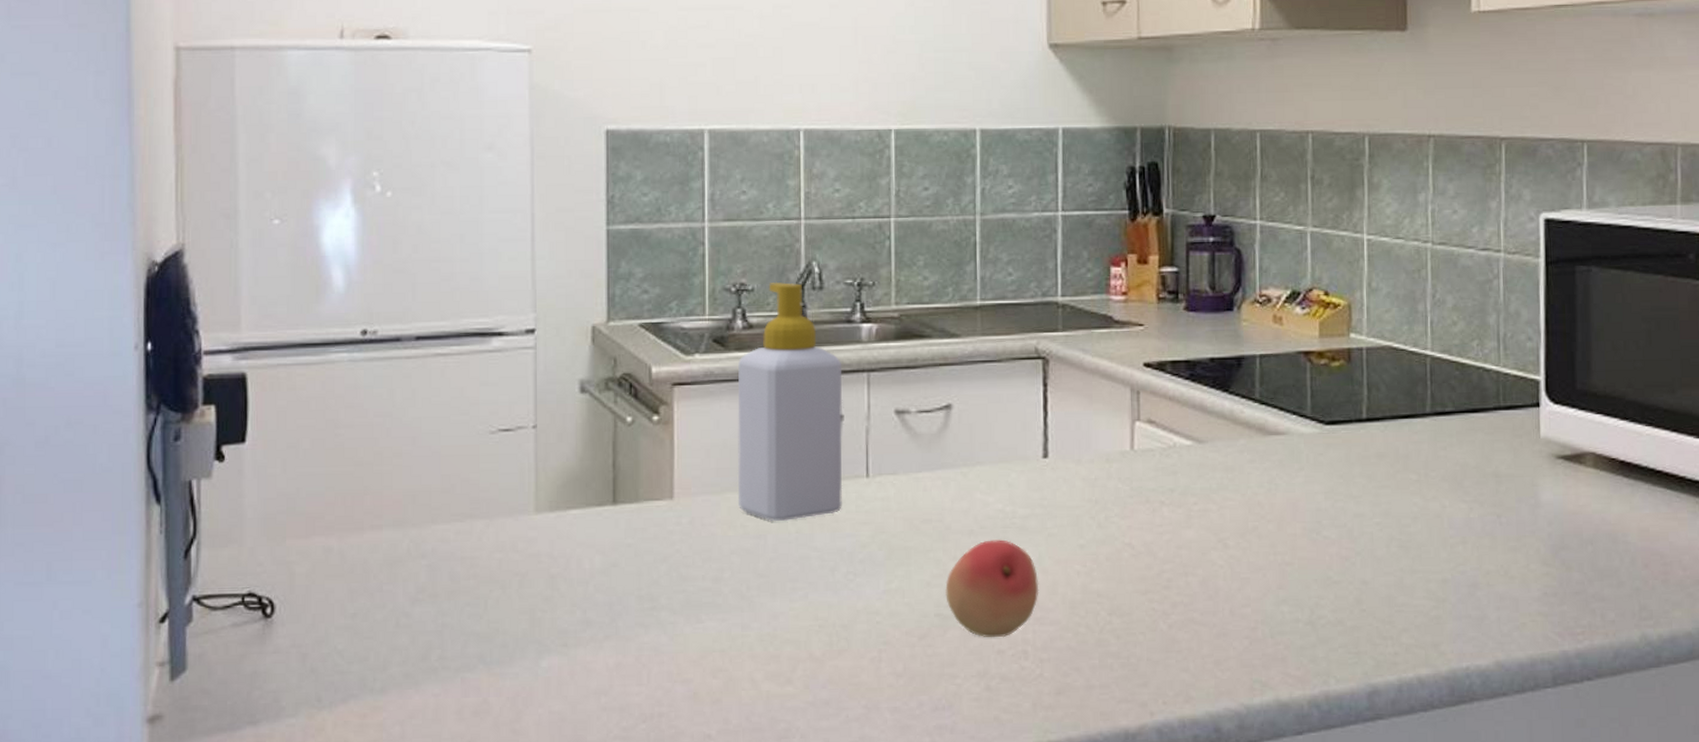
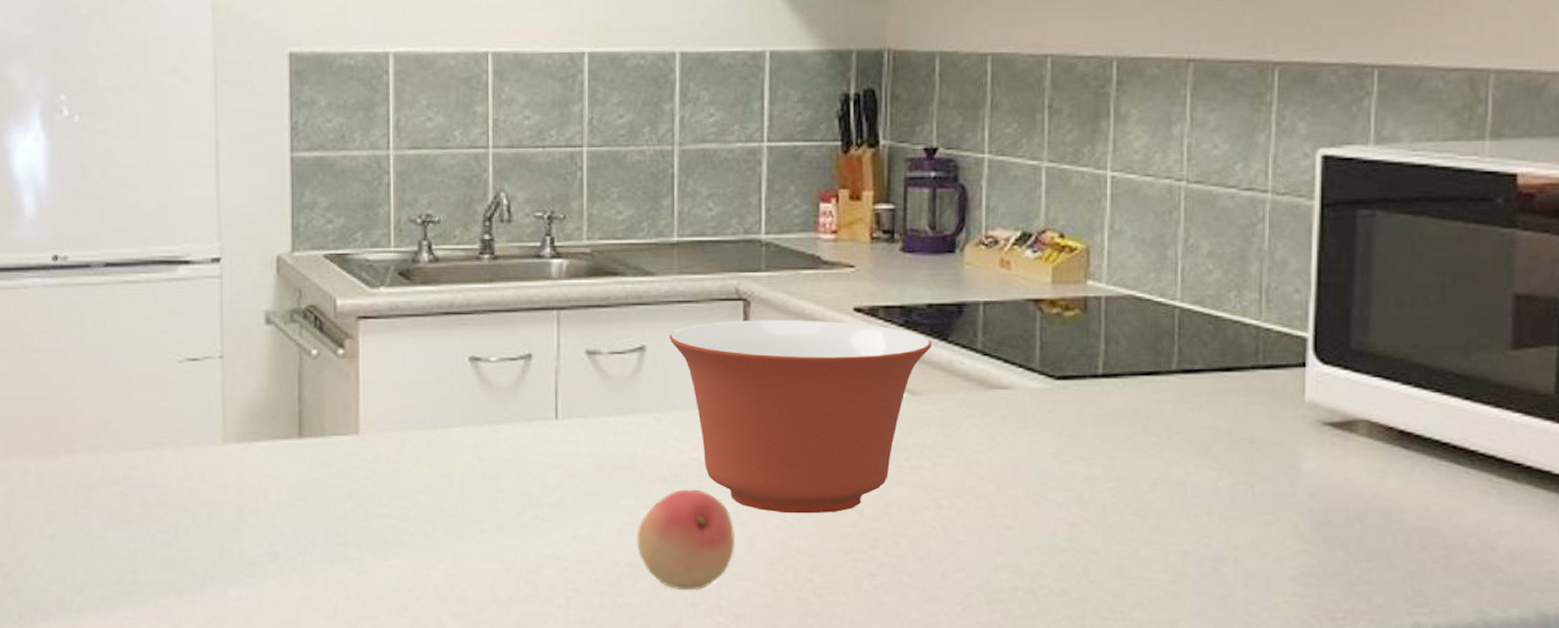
soap bottle: present [737,281,843,521] -> none [423,213,532,461]
mixing bowl: none [973,375,1214,559] -> present [669,320,931,514]

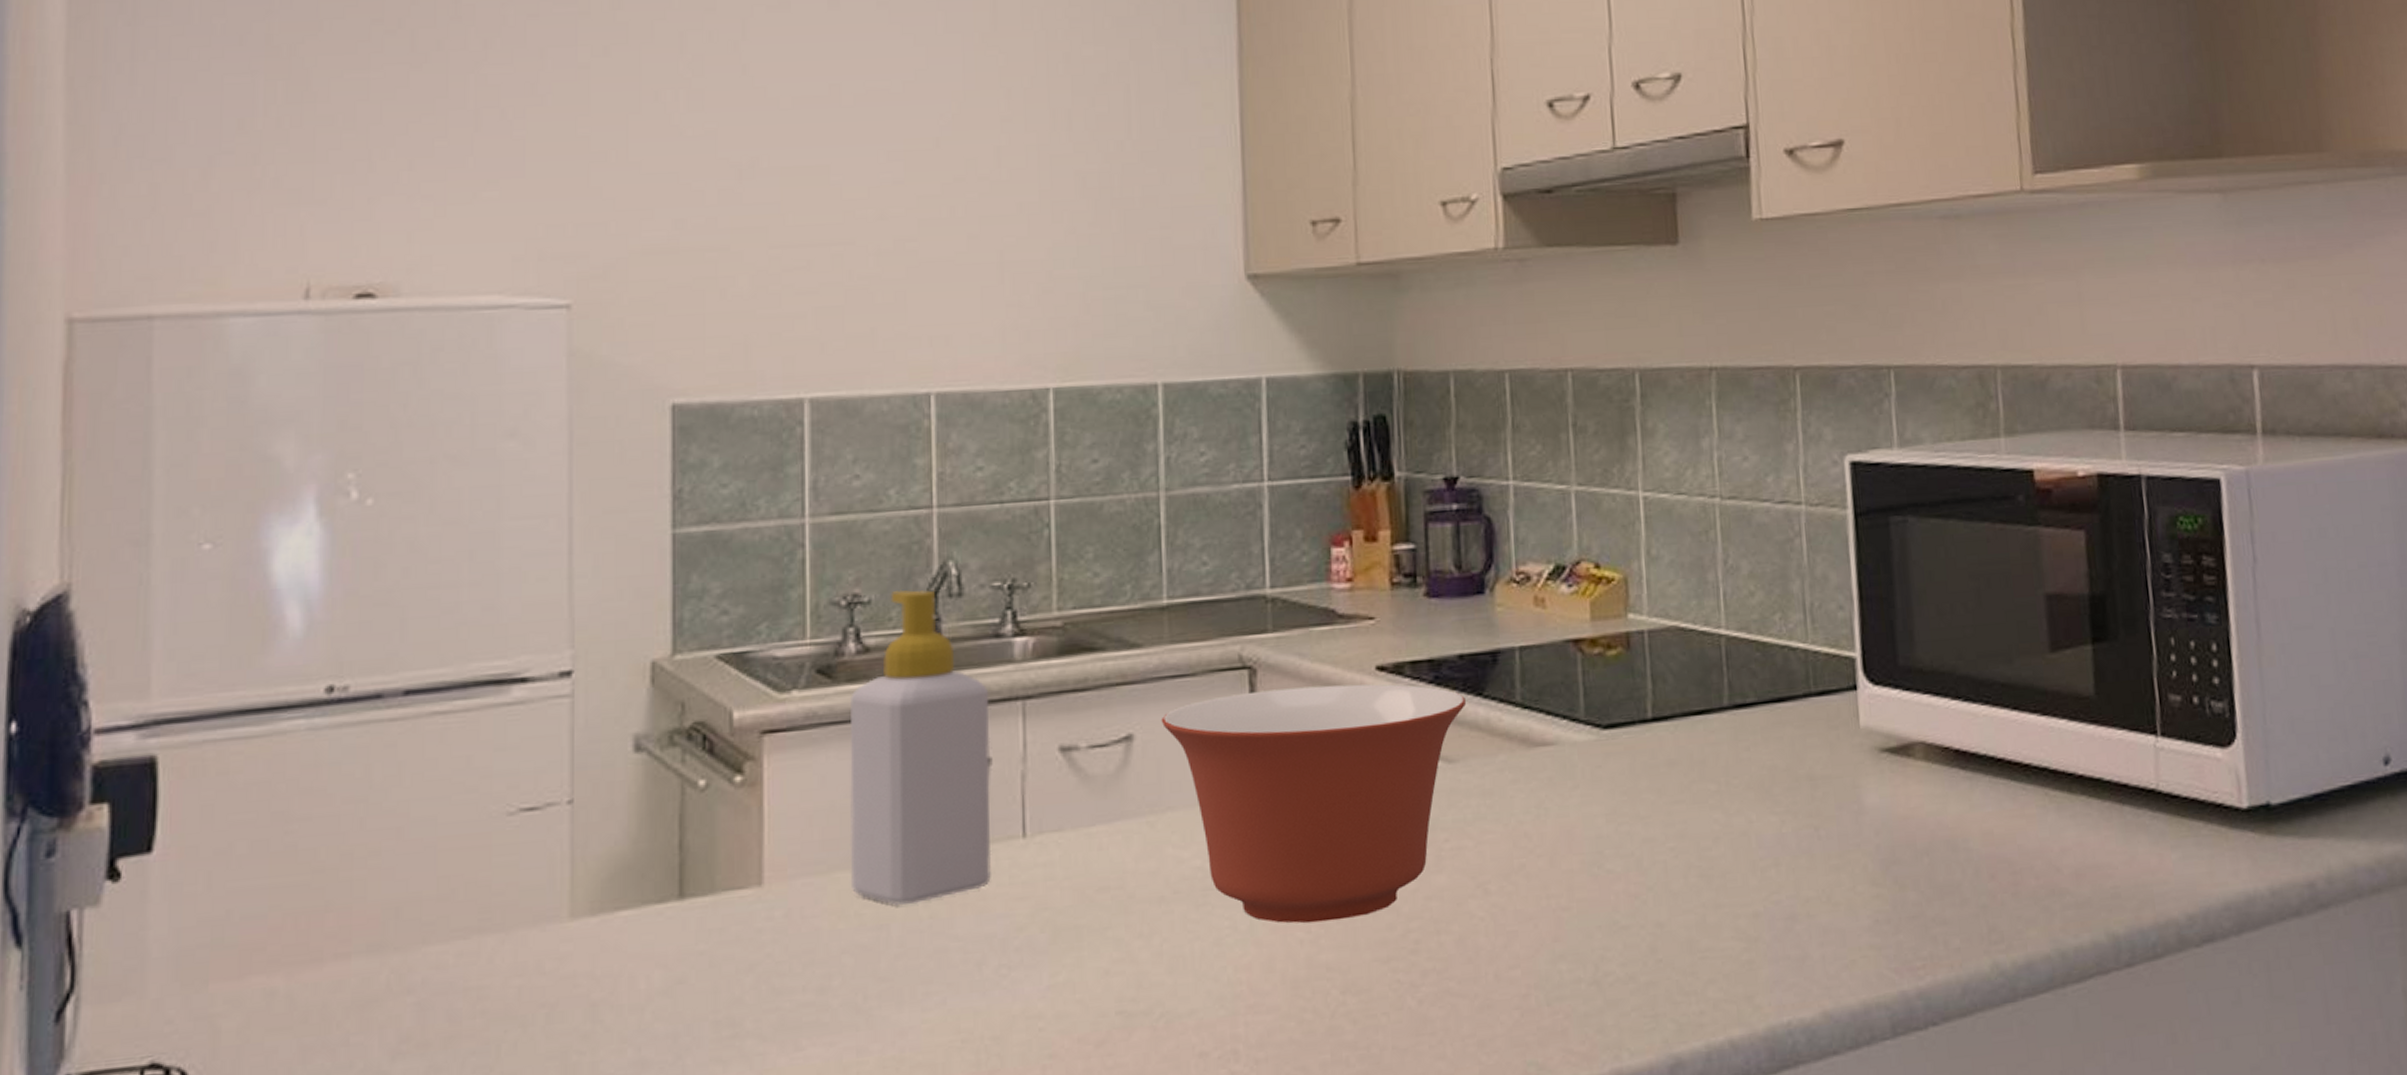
soap bottle: none [423,213,532,461] -> present [849,589,992,905]
fruit: present [637,489,736,591] -> none [1129,906,1252,1038]

